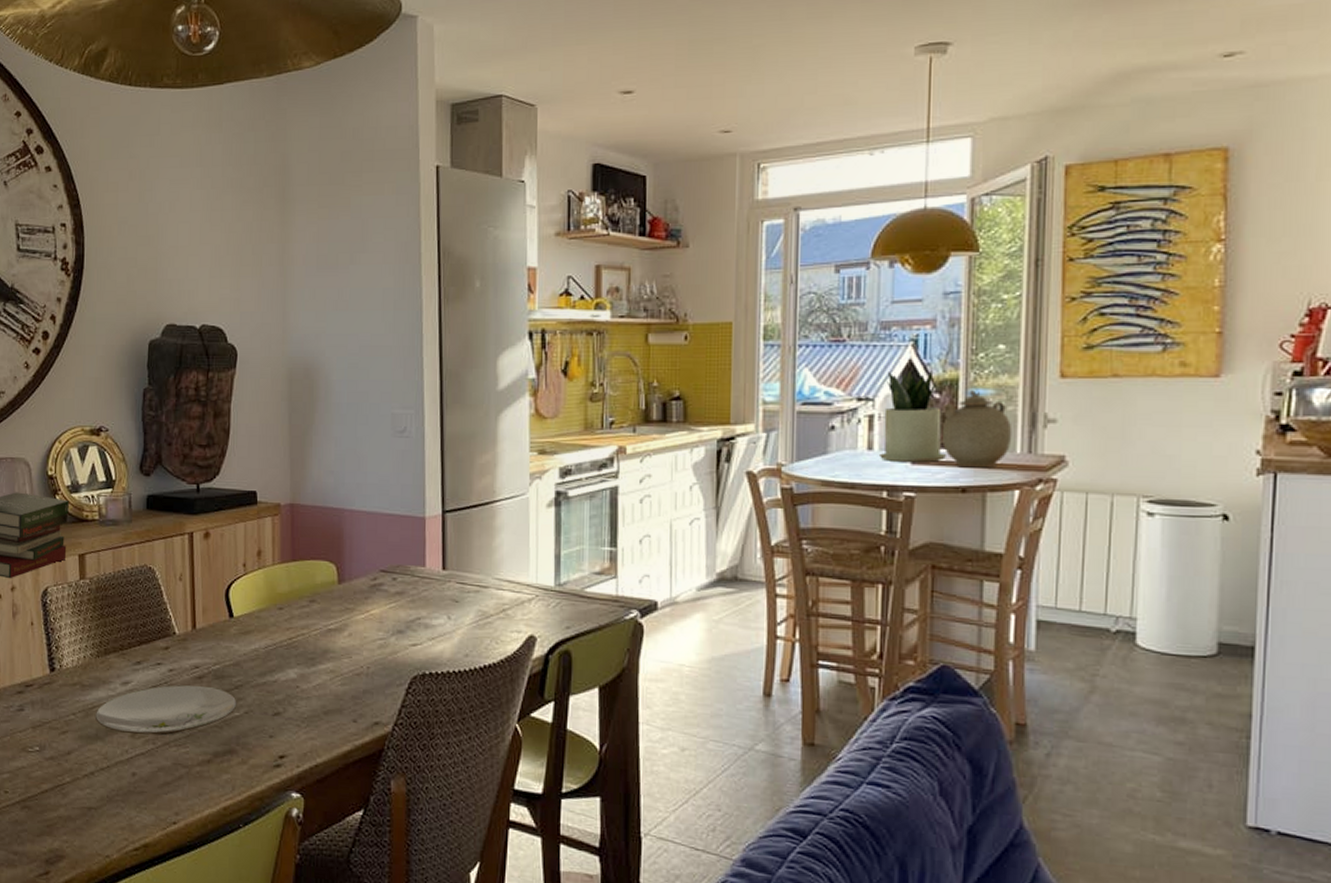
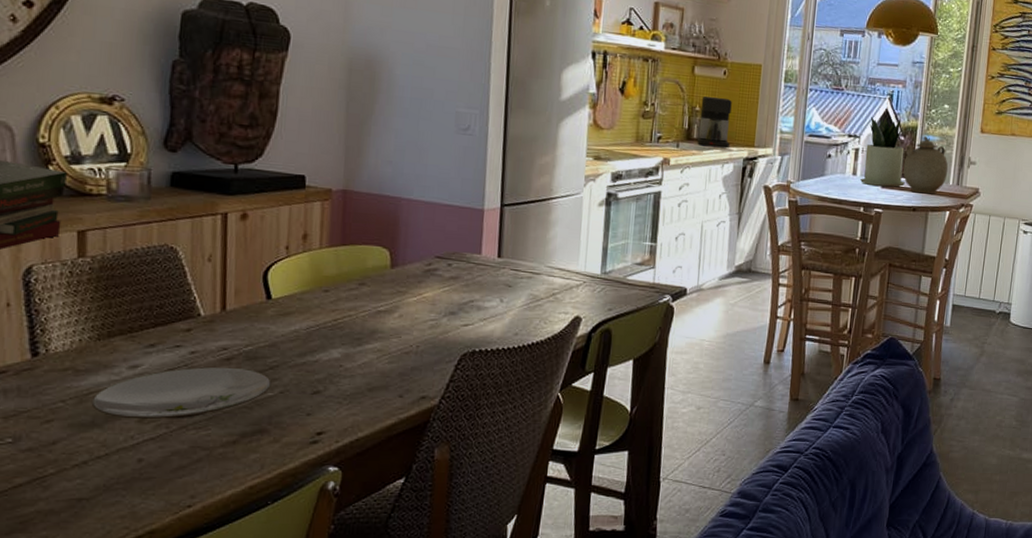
coffee maker: none [657,369,698,429] -> present [696,96,732,148]

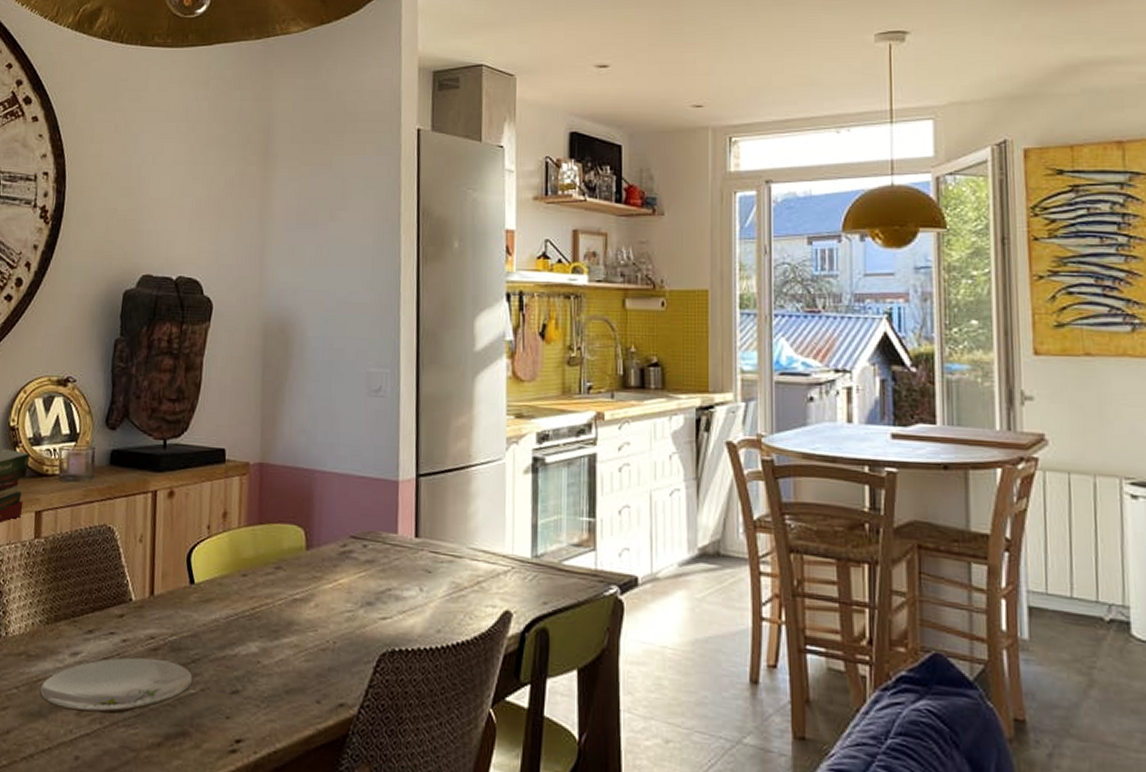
coffee maker: present [696,96,732,148] -> none [635,334,676,396]
planter: present [859,117,906,188] -> none [858,343,927,437]
teapot: present [903,136,949,194] -> none [920,365,991,445]

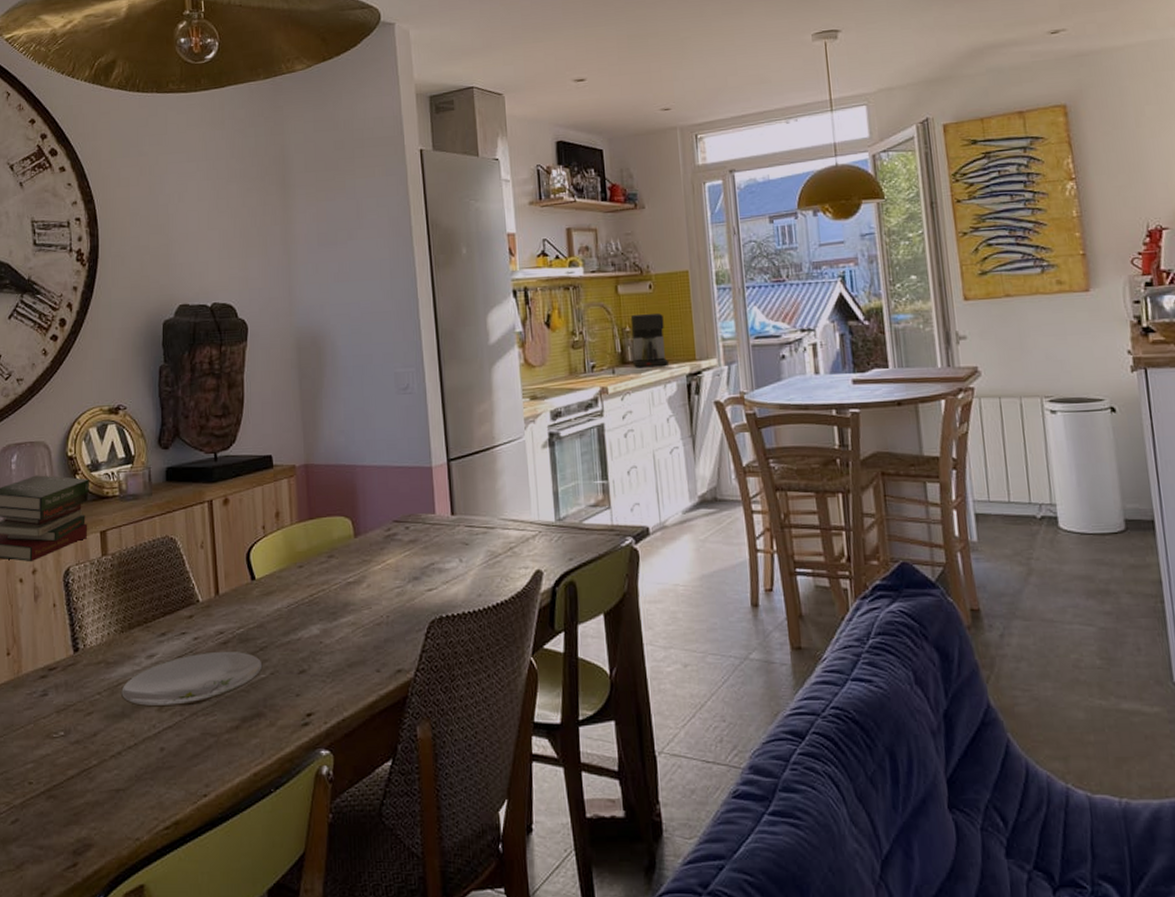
coffee maker: none [635,334,676,396] -> present [630,314,668,368]

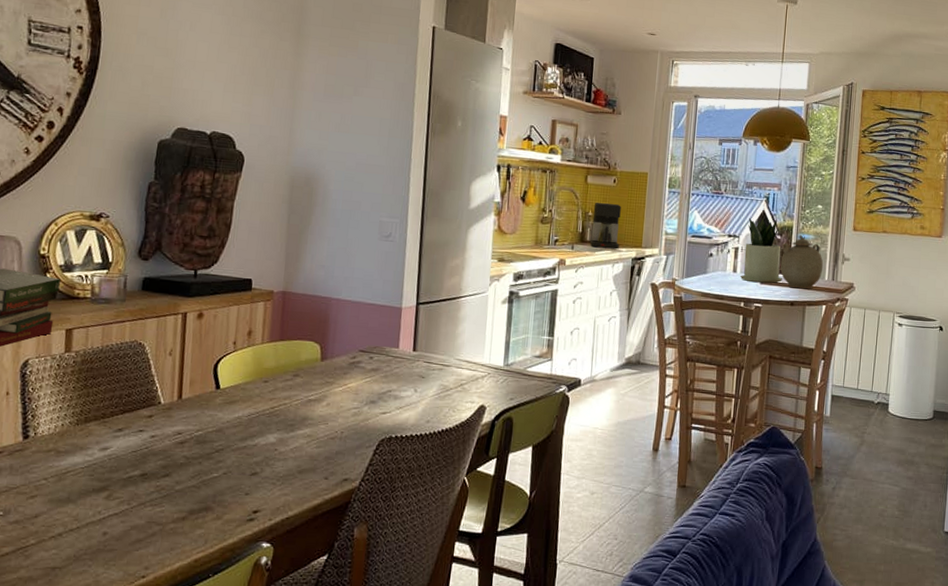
plate: present [120,652,263,708] -> none [68,450,217,497]
planter: none [823,301,882,384] -> present [739,218,783,283]
teapot: none [873,316,933,384] -> present [780,235,824,289]

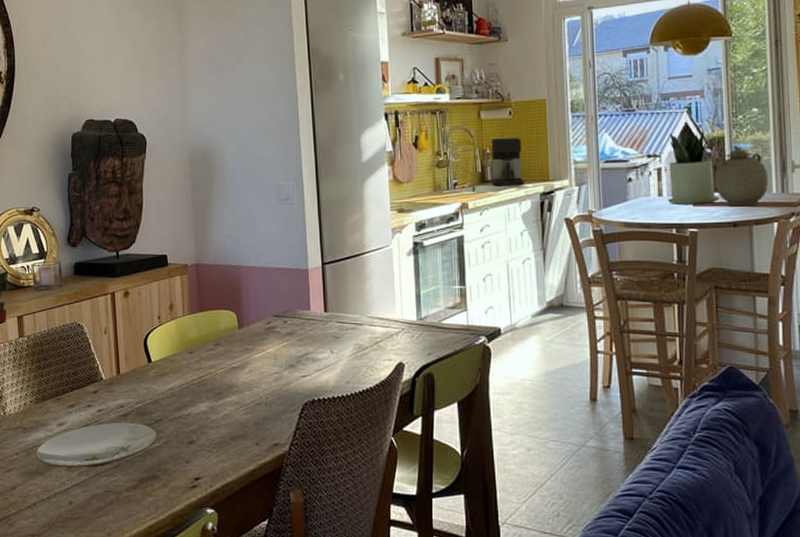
plate: none [68,450,217,497] -> present [35,423,157,468]

